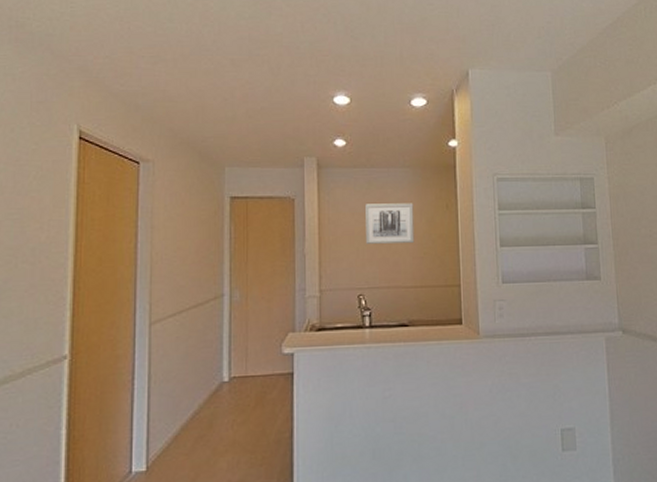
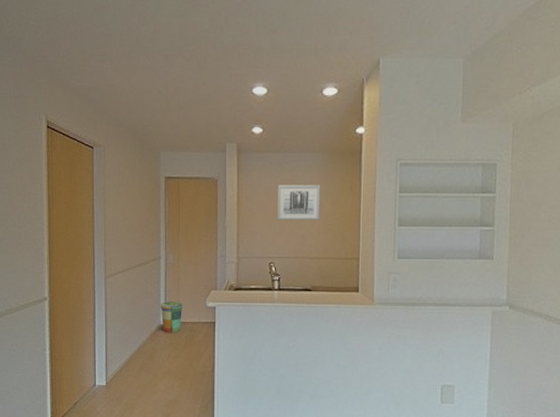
trash can: none [222,350,253,392] -> present [160,302,183,333]

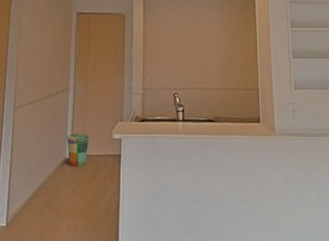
wall art: present [278,185,321,221] -> none [181,20,220,54]

